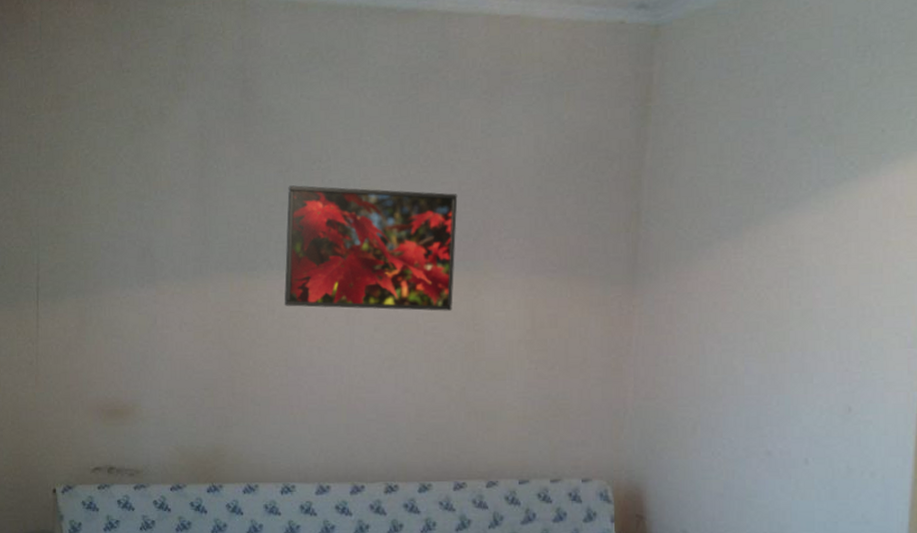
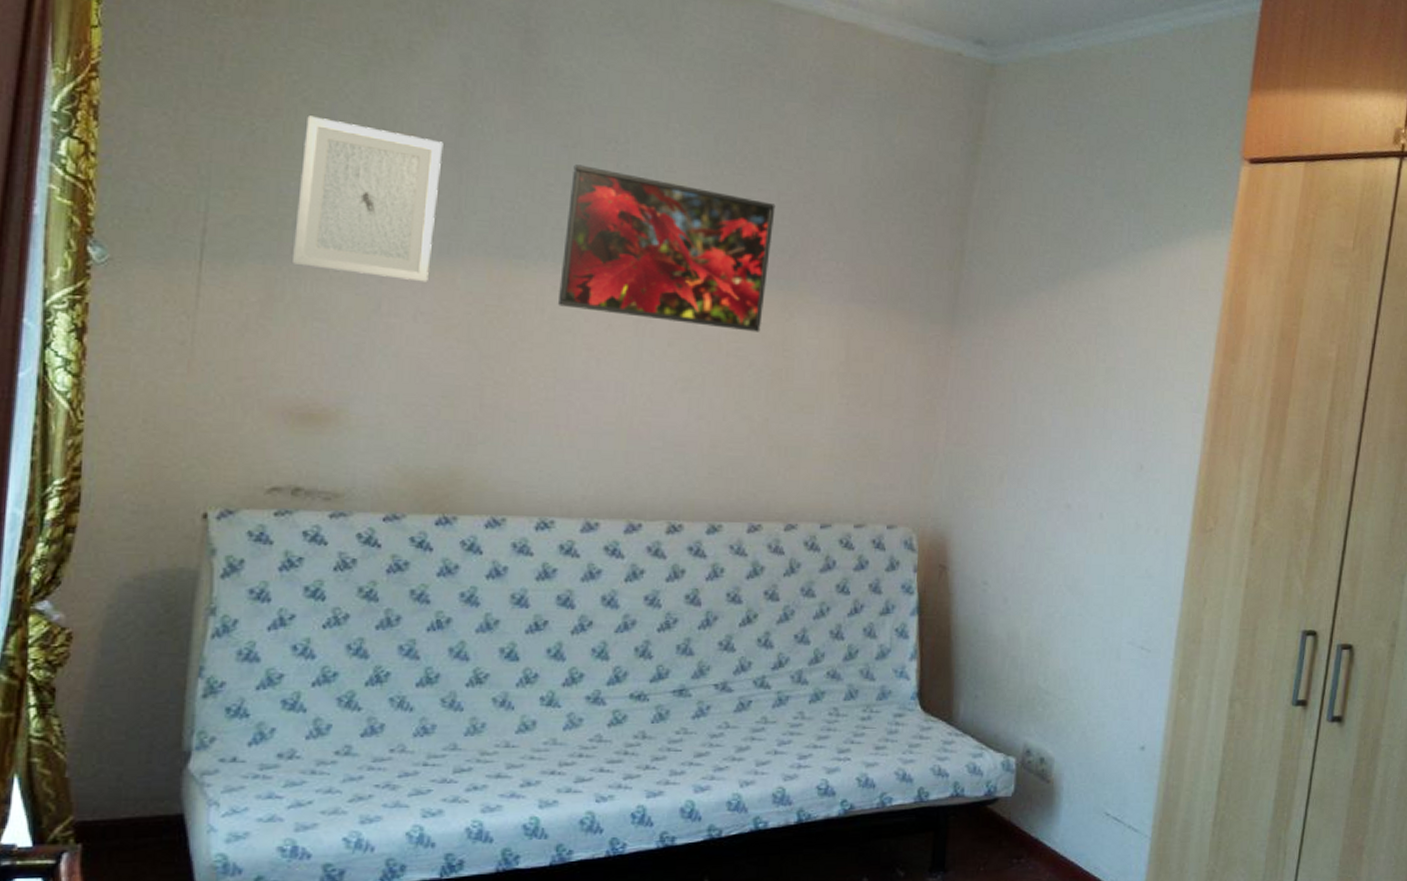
wall art: none [94,179,191,299] -> present [291,115,443,282]

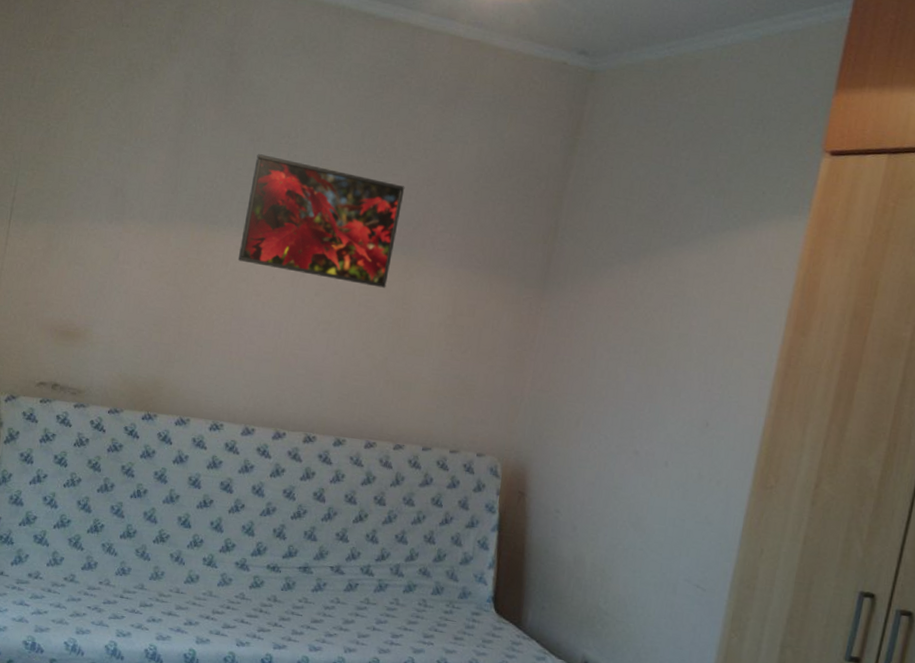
wall art: present [291,115,443,282] -> none [64,118,169,240]

